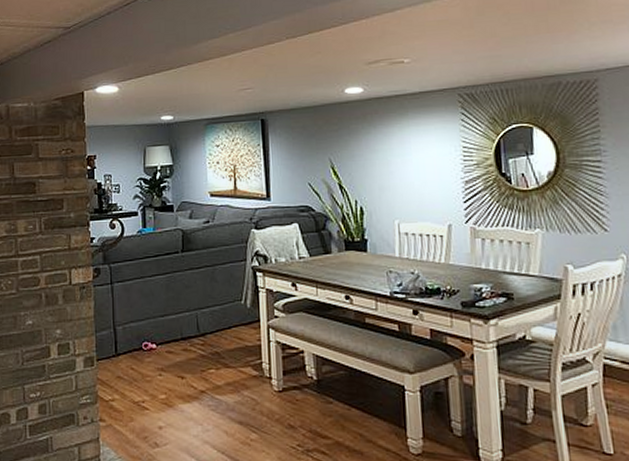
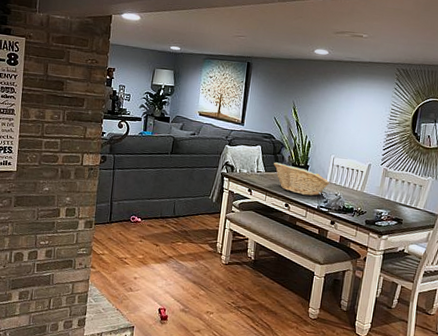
fruit basket: none [319,241,401,280] -> present [273,162,330,196]

